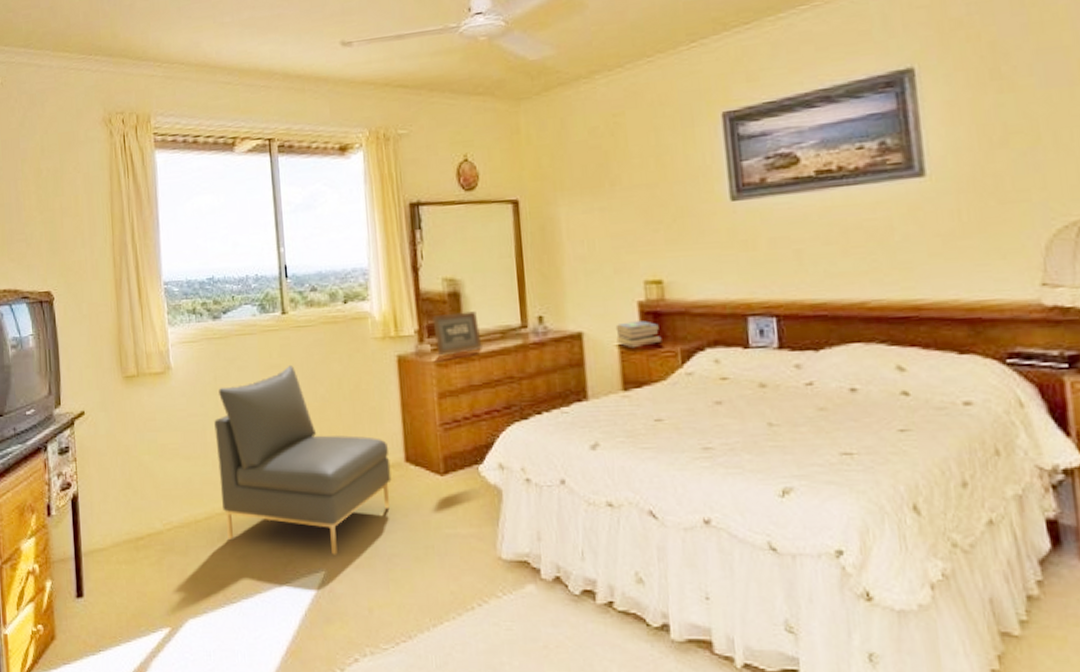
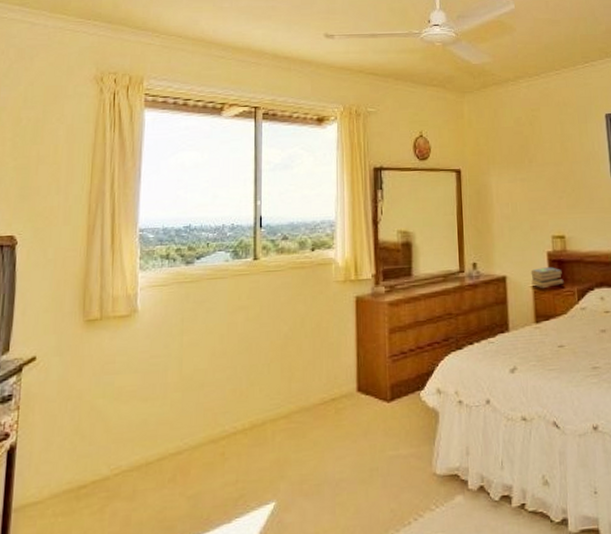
armchair: present [214,364,392,555] -> none [176,306,344,486]
picture frame: present [432,311,482,355] -> none [388,258,428,295]

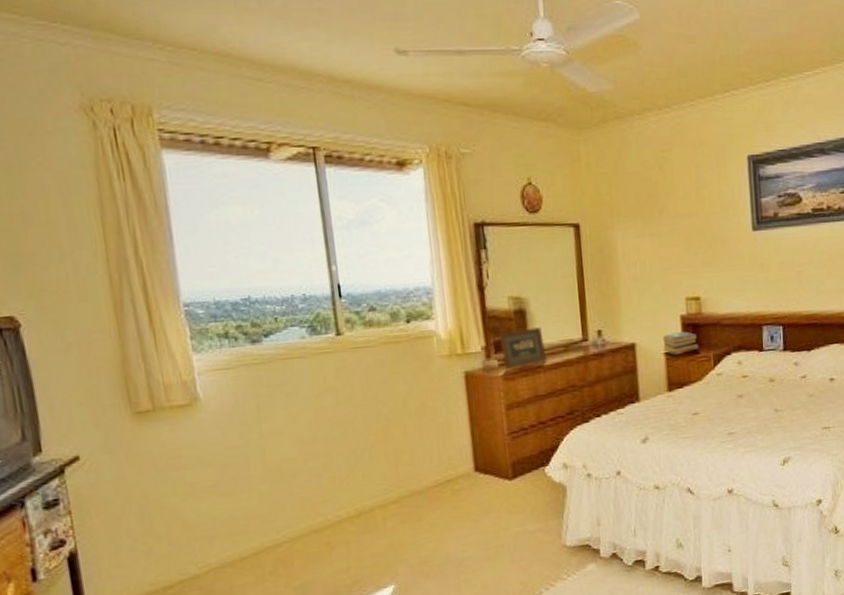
picture frame: none [388,258,428,295] -> present [499,327,547,369]

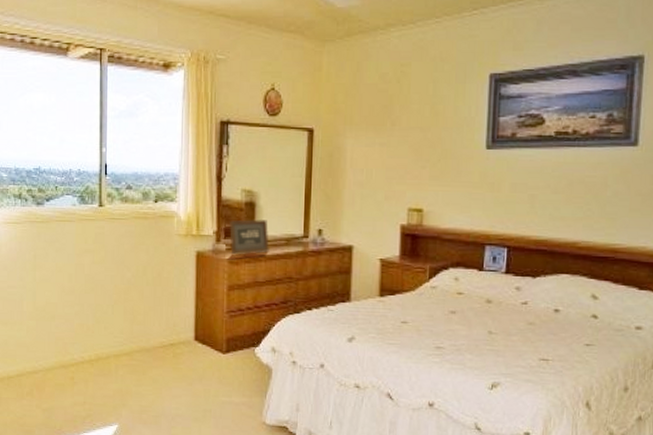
books: present [662,331,699,355] -> none [379,241,416,263]

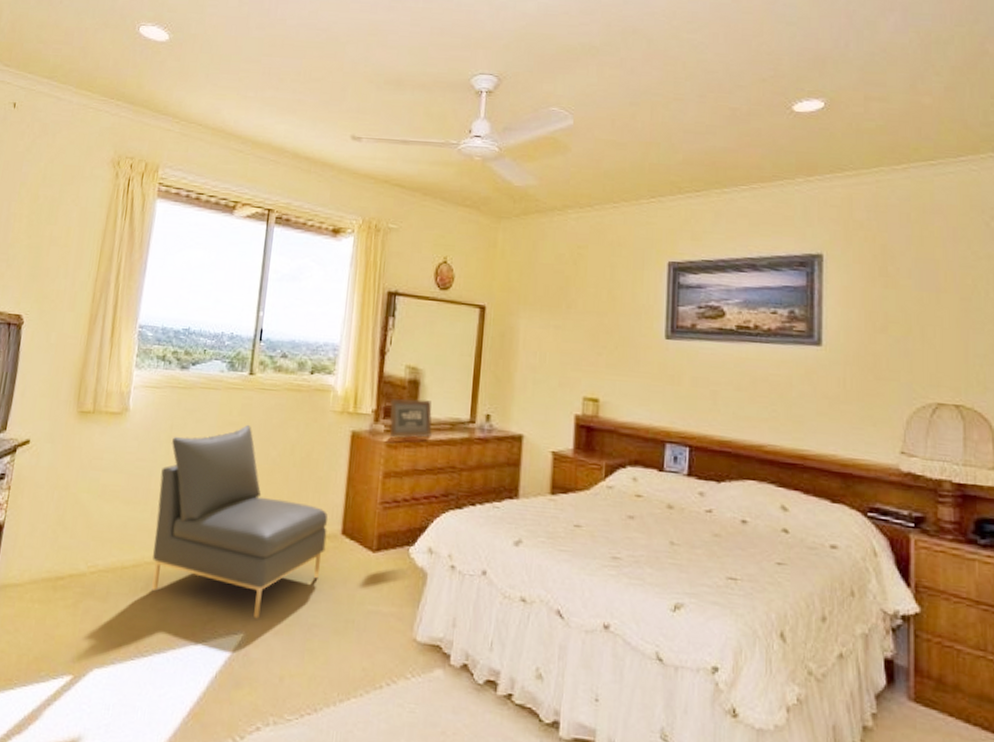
armchair: none [31,251,182,413] -> present [152,424,328,619]

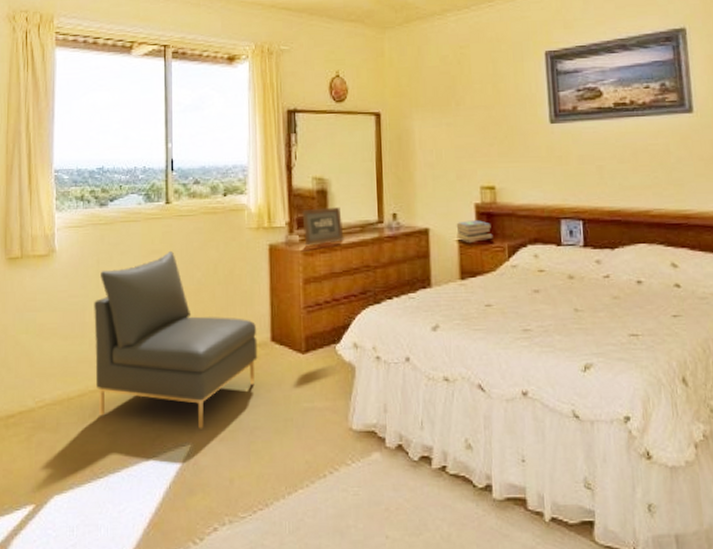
books: none [551,432,591,457] -> present [456,220,493,244]

